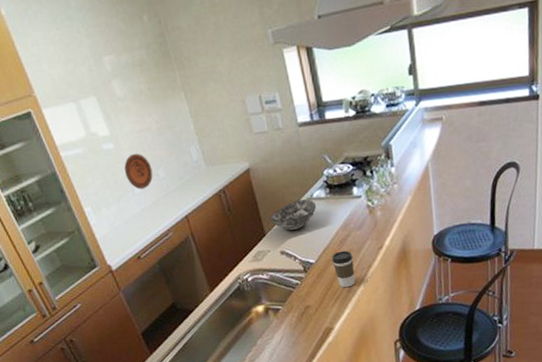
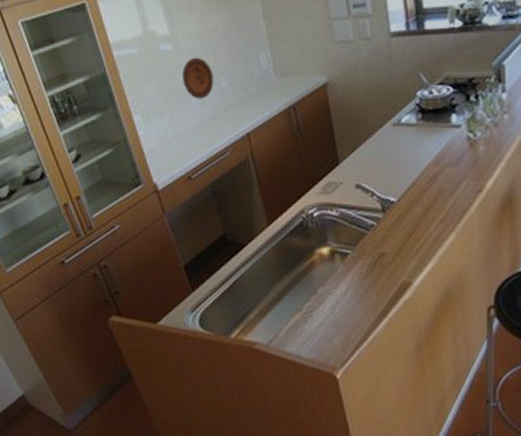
bowl: present [269,199,317,231] -> none [345,124,405,160]
coffee cup: present [332,250,355,288] -> none [418,190,445,236]

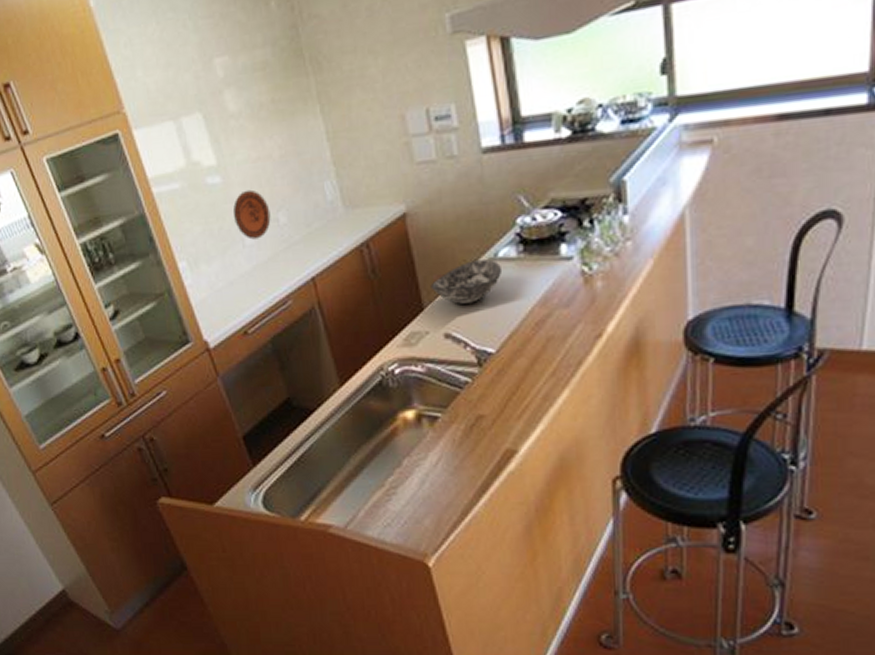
bowl: none [345,124,405,160] -> present [430,259,503,304]

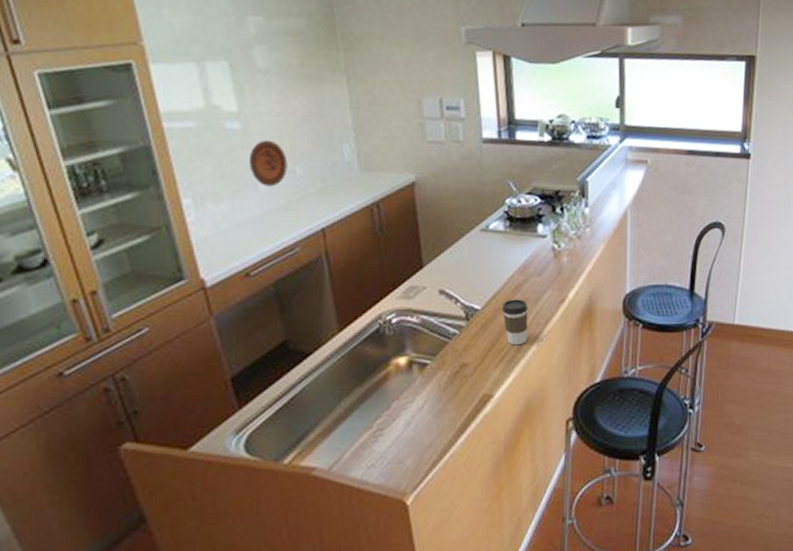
bowl: present [430,259,503,304] -> none [430,229,492,265]
coffee cup: none [522,337,556,393] -> present [502,299,528,346]

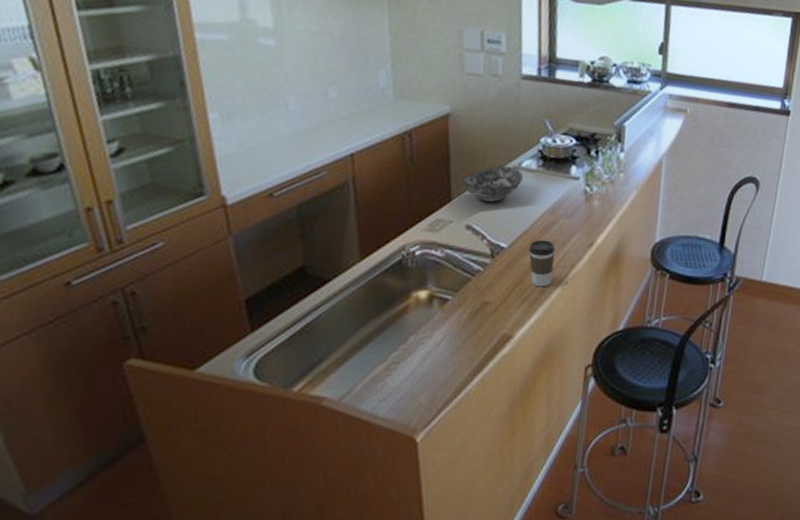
decorative plate: present [249,140,288,187] -> none [281,59,321,107]
bowl: none [430,229,492,265] -> present [460,165,524,202]

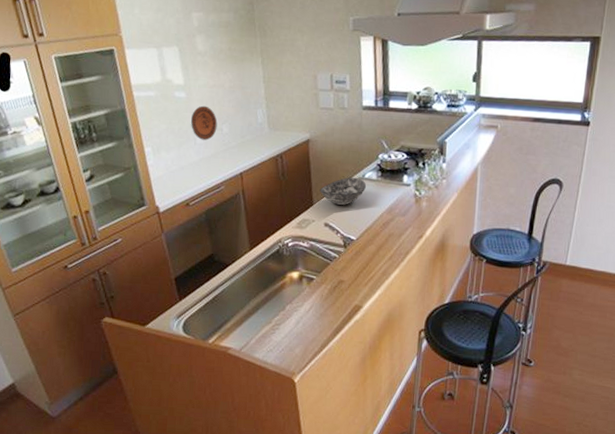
decorative plate: none [281,59,321,107] -> present [191,105,218,141]
coffee cup: present [529,239,555,287] -> none [372,233,393,270]

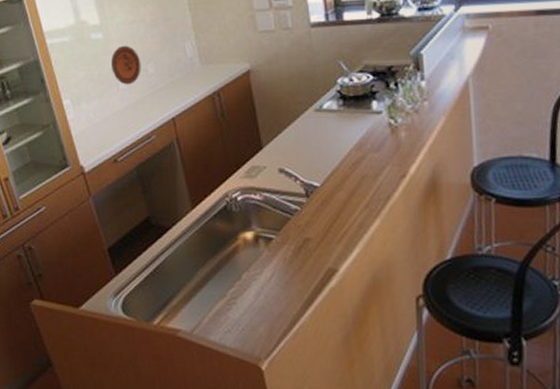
bowl: present [319,177,367,205] -> none [268,110,326,145]

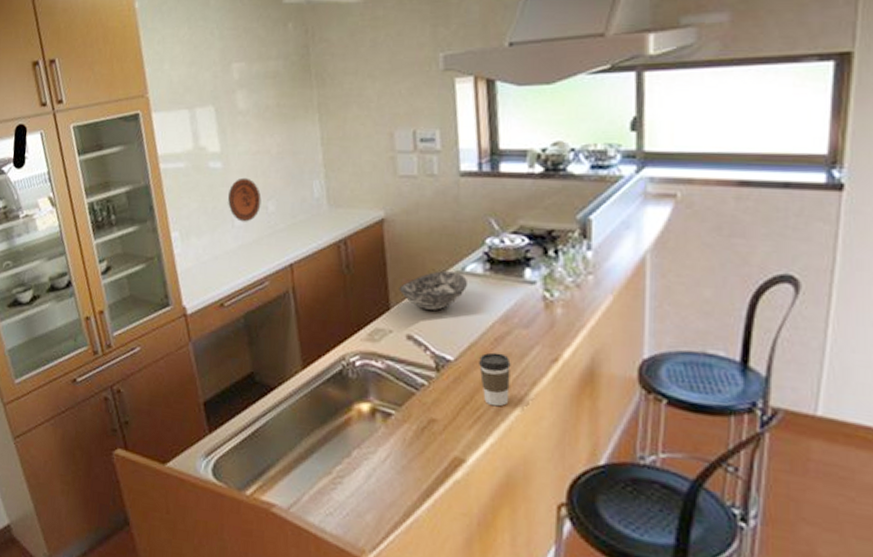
bowl: none [268,110,326,145] -> present [399,271,468,310]
coffee cup: none [341,175,369,221] -> present [479,352,511,407]

